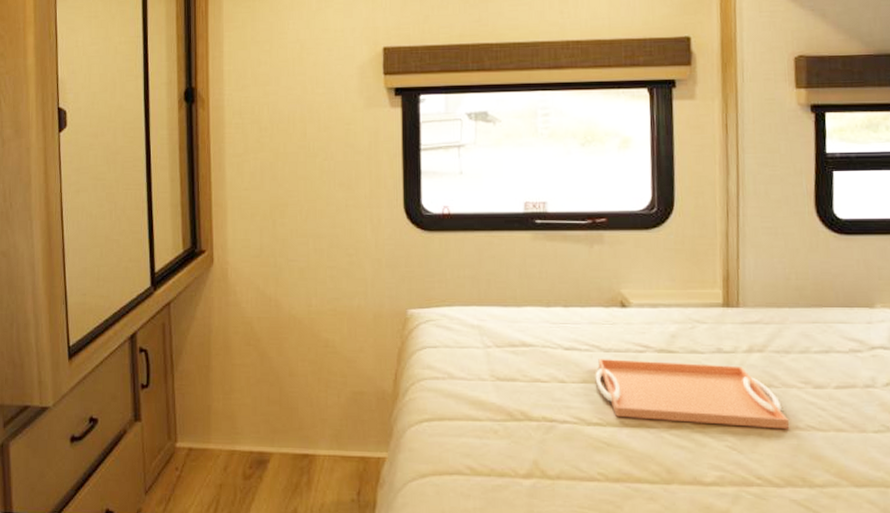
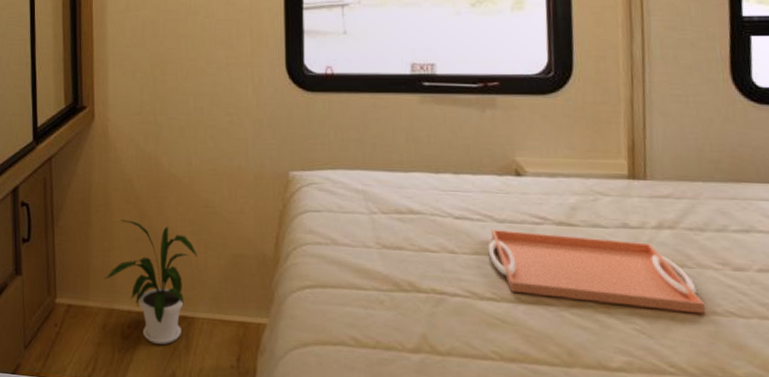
house plant: none [224,362,318,483] -> present [103,220,197,345]

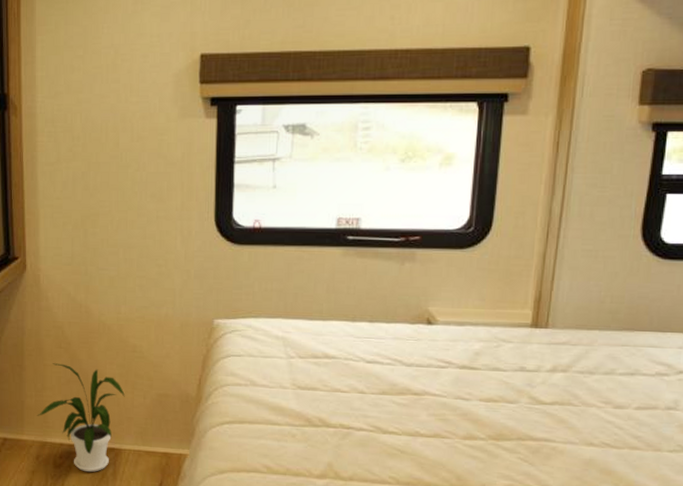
serving tray: present [488,230,705,315] -> none [394,373,584,446]

